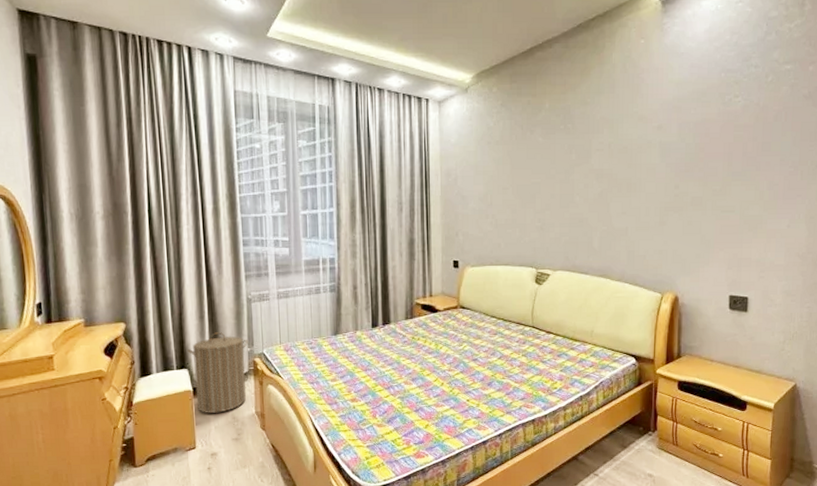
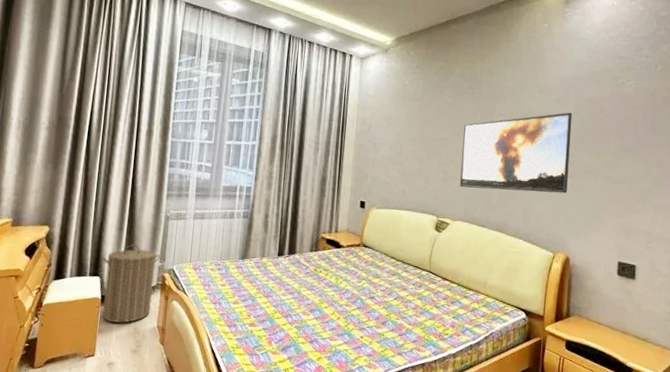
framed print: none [557,139,676,235] -> present [460,112,573,194]

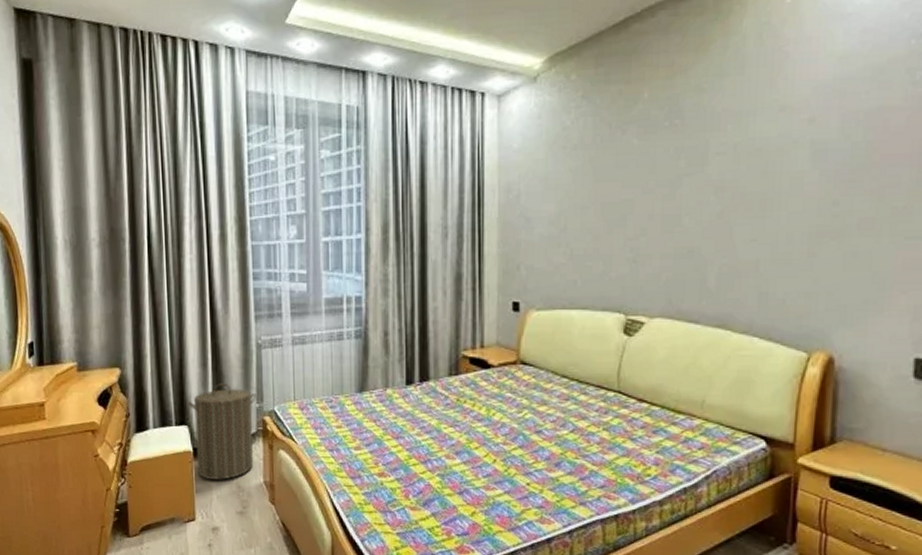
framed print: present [460,112,573,194] -> none [657,136,836,270]

